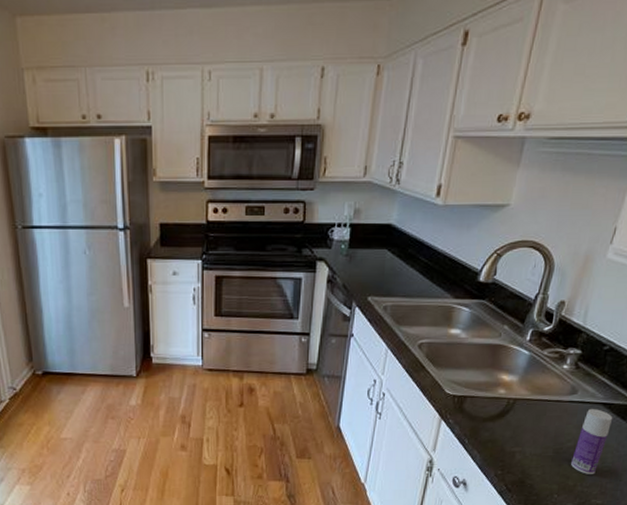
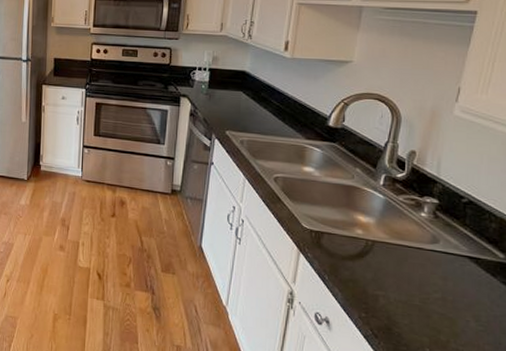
bottle: present [571,409,613,474] -> none [441,261,482,332]

